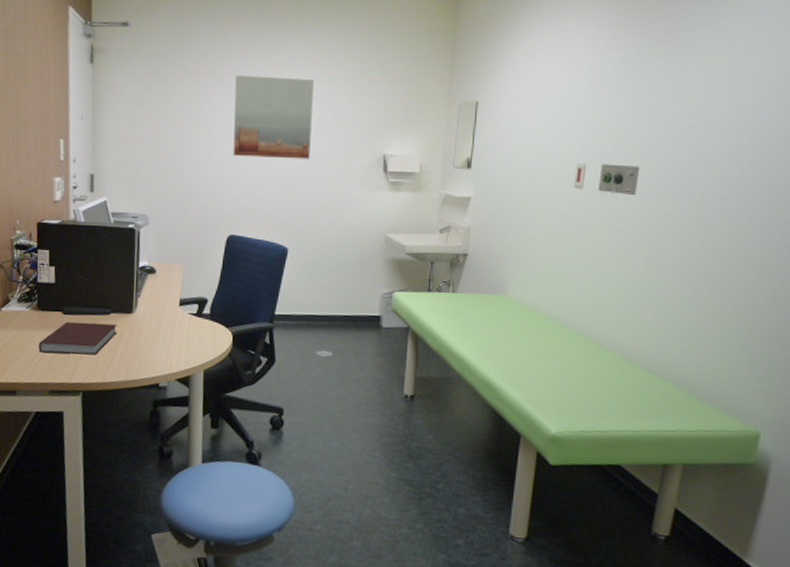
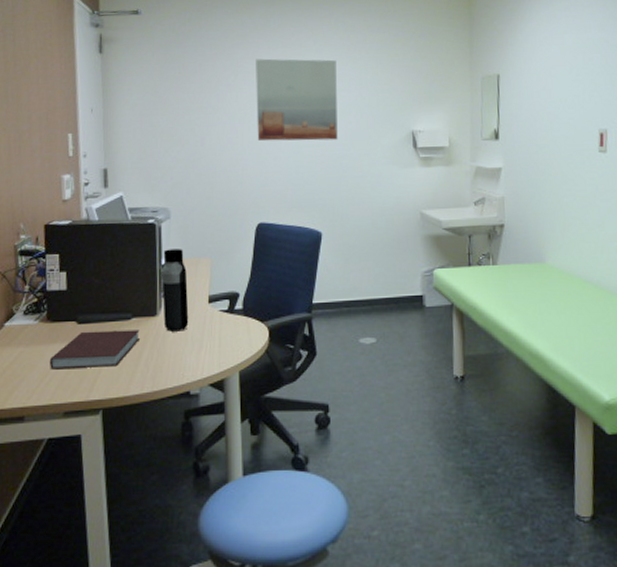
water bottle: none [138,253,162,329] -> present [161,249,189,332]

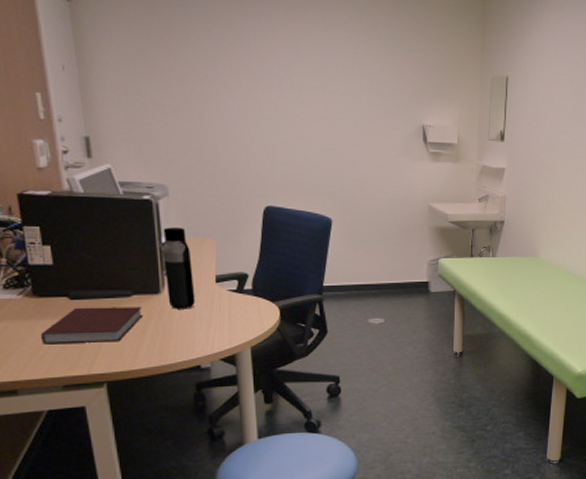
wall art: present [256,58,338,141] -> none [258,30,348,127]

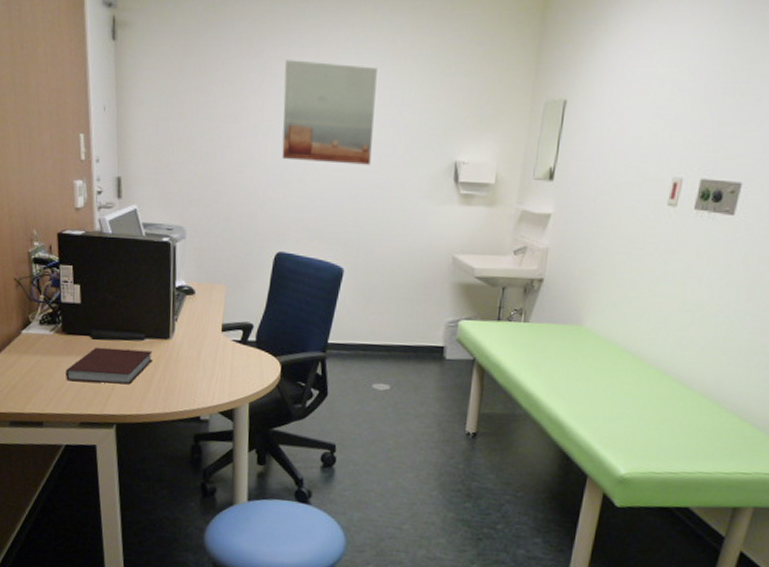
water bottle: present [162,227,196,309] -> none [175,271,202,357]
wall art: none [258,30,348,127] -> present [282,60,377,165]

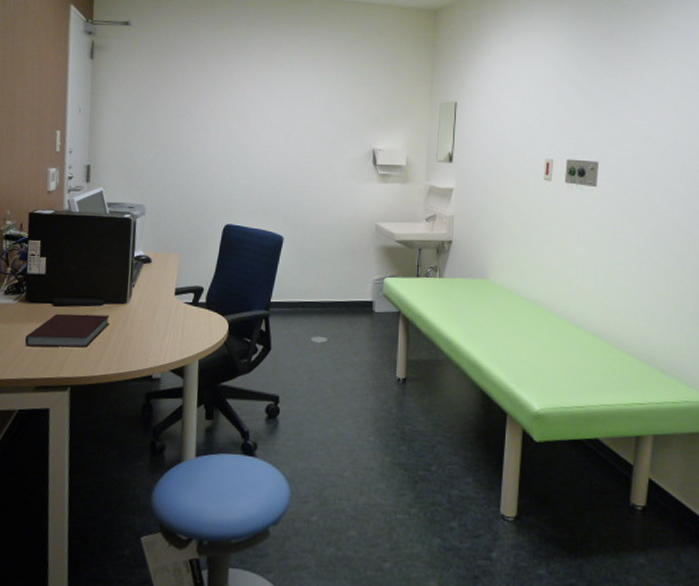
wall art: present [282,60,377,165] -> none [230,73,307,152]

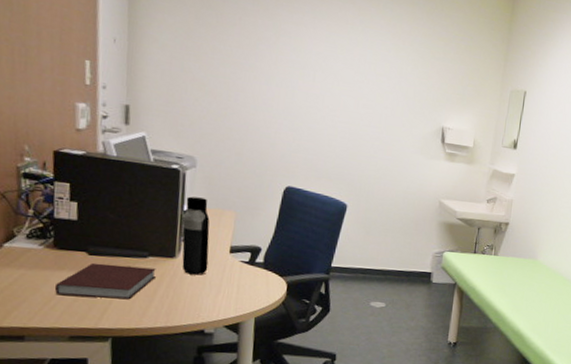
water bottle: none [132,243,157,319] -> present [182,196,210,275]

